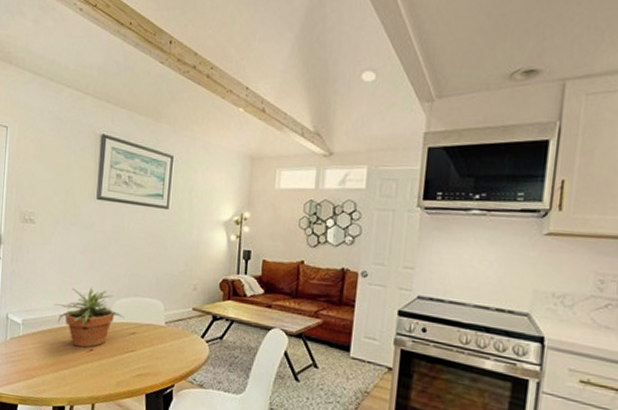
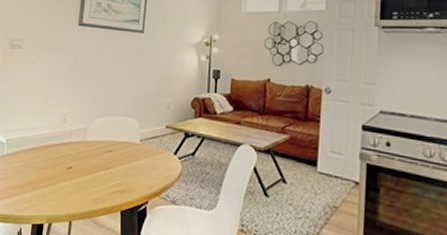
potted plant: present [54,287,124,348] -> none [37,107,102,166]

